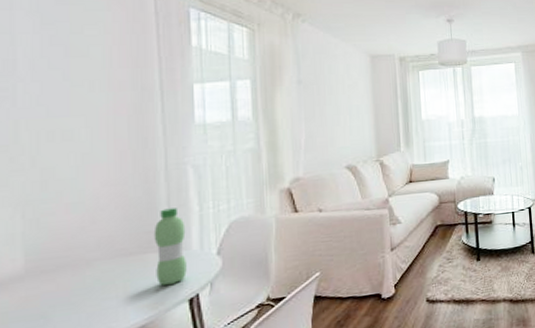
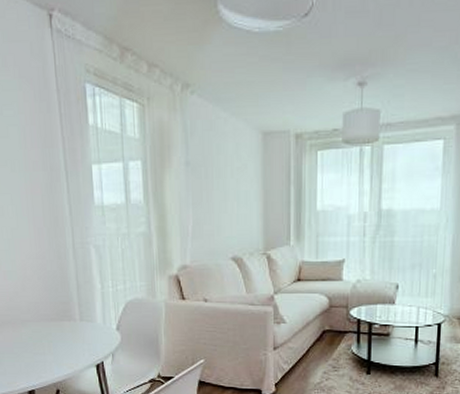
water bottle: present [153,208,187,286] -> none [67,284,94,351]

